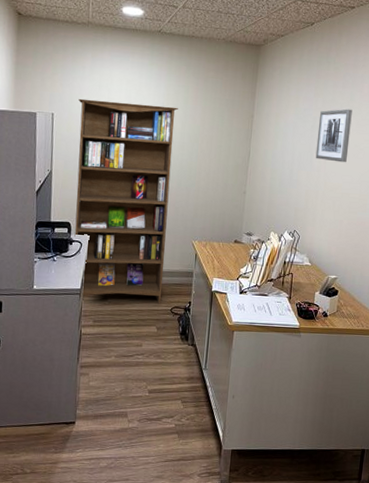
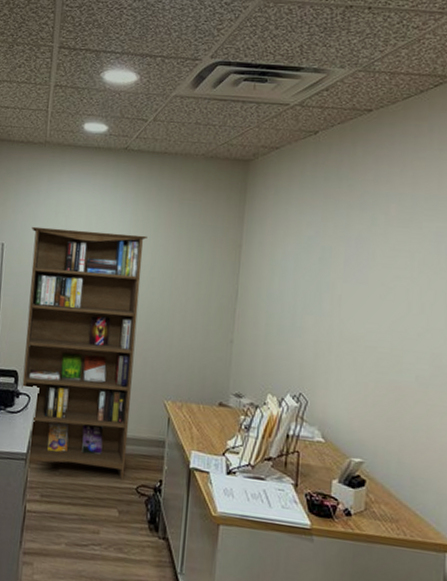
wall art: present [315,109,352,163] -> none [326,236,375,306]

